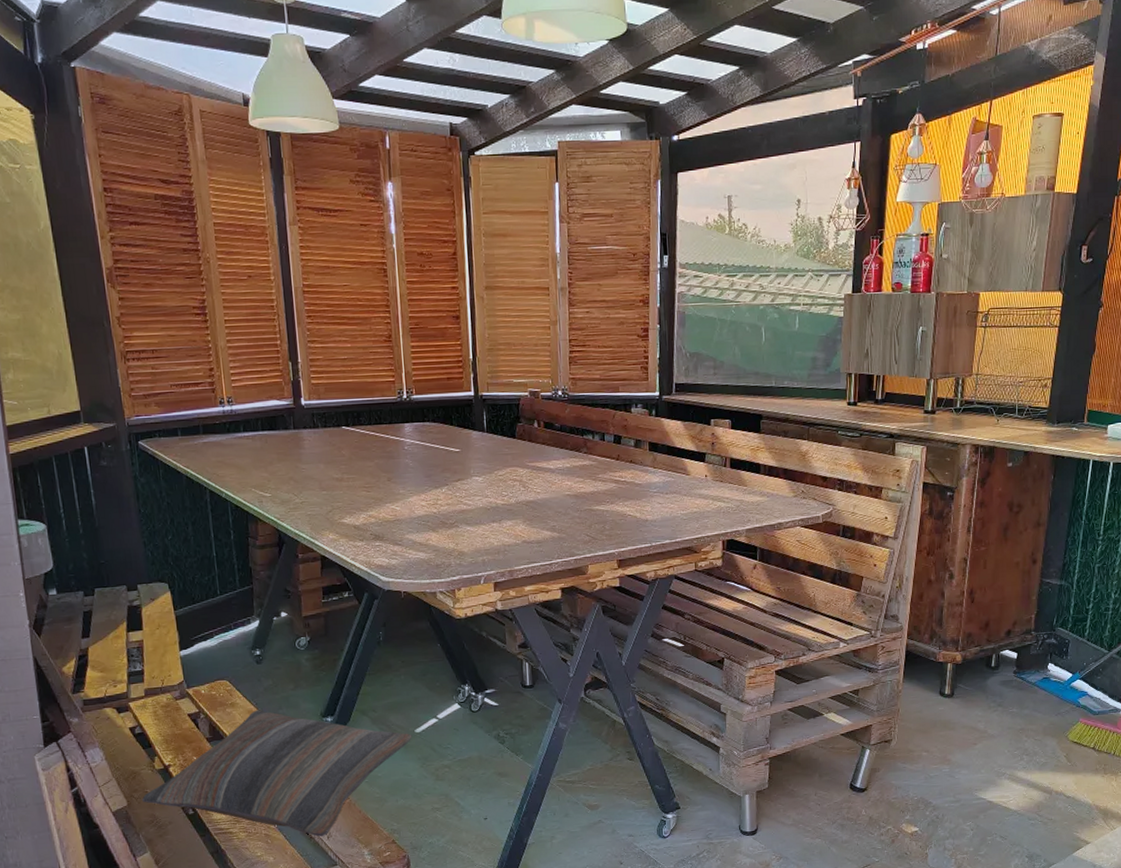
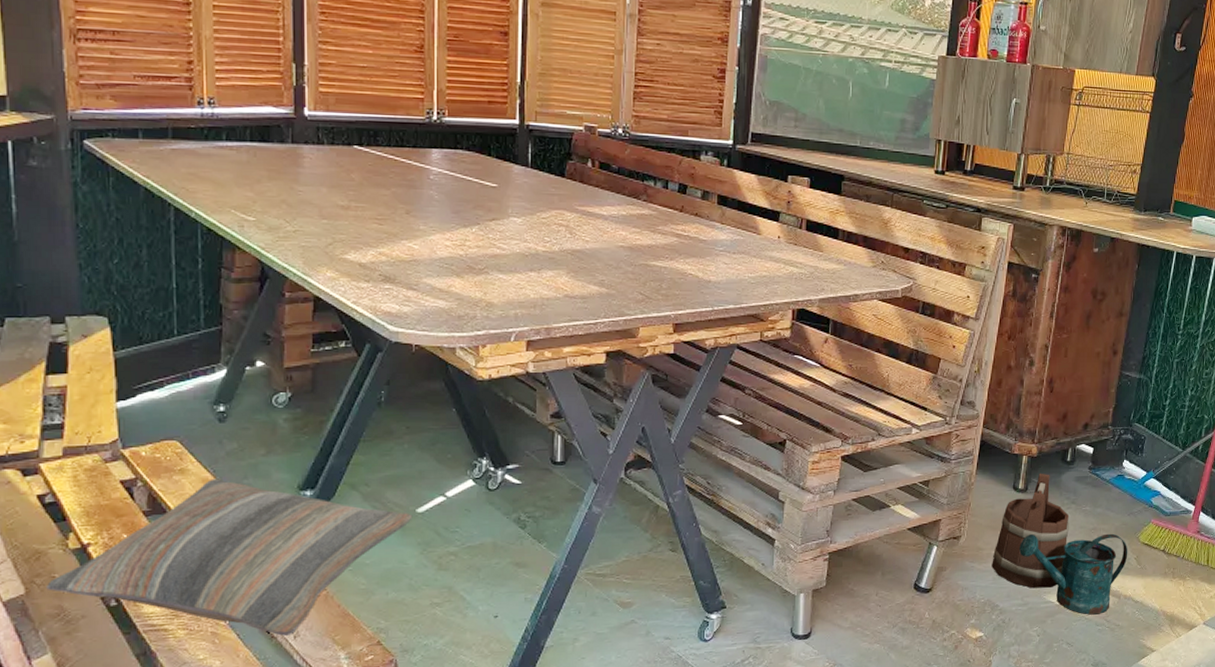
bucket: none [923,678,997,786] -> present [992,473,1070,588]
watering can: none [949,733,1057,810] -> present [1019,533,1128,615]

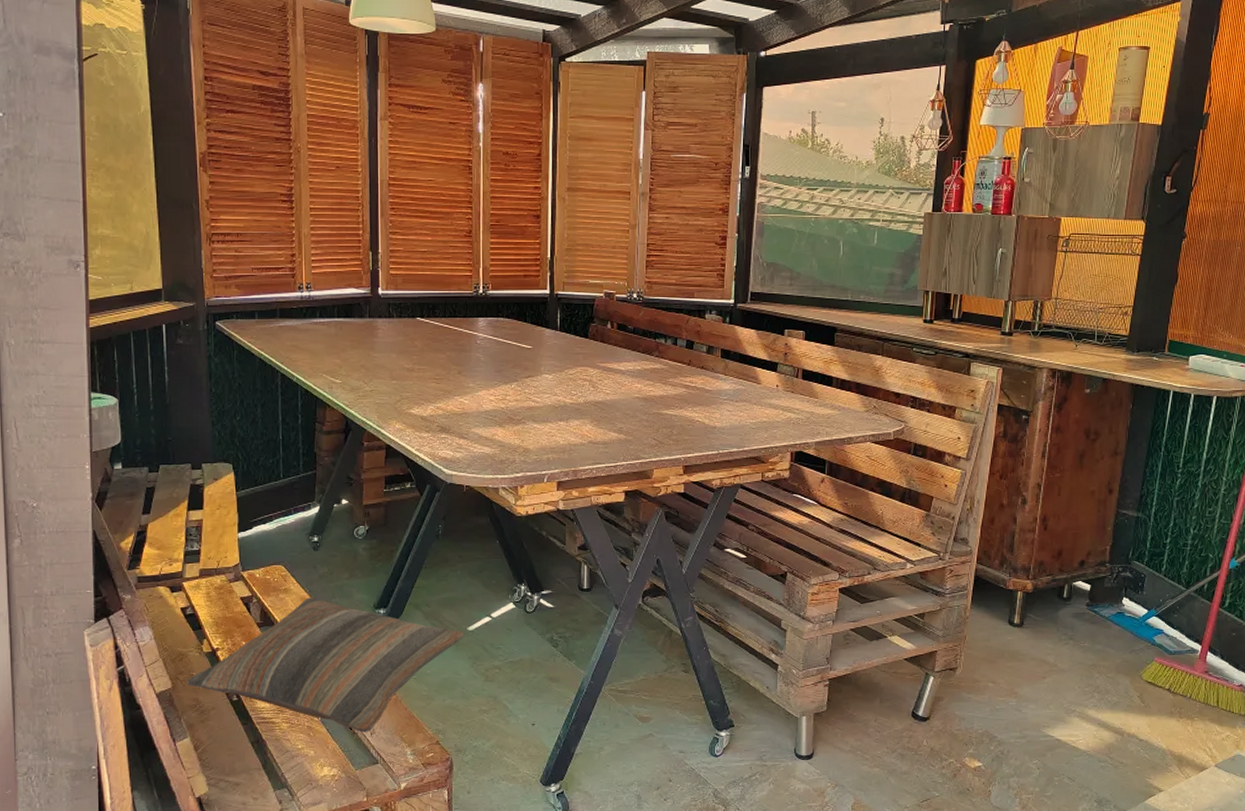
bucket: present [992,473,1070,588] -> none [989,608,1067,722]
watering can: present [1019,533,1128,615] -> none [1017,668,1131,751]

